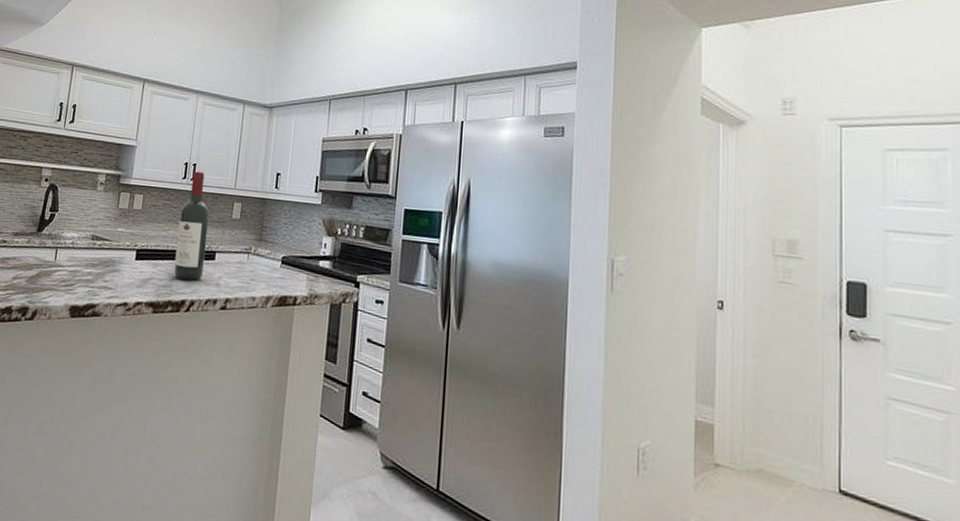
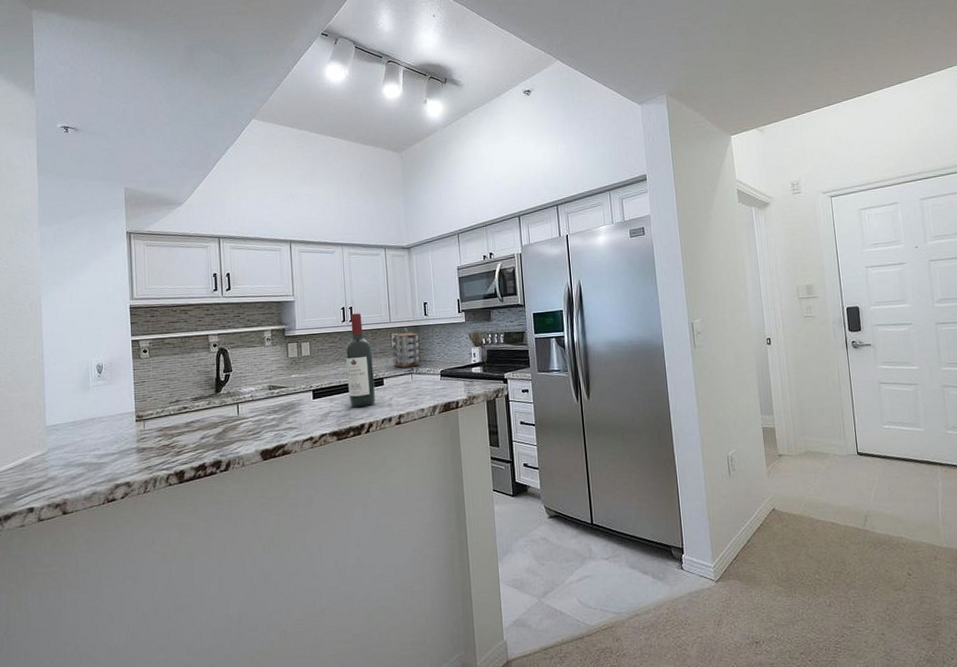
spice rack: none [230,199,265,246] -> present [392,328,420,368]

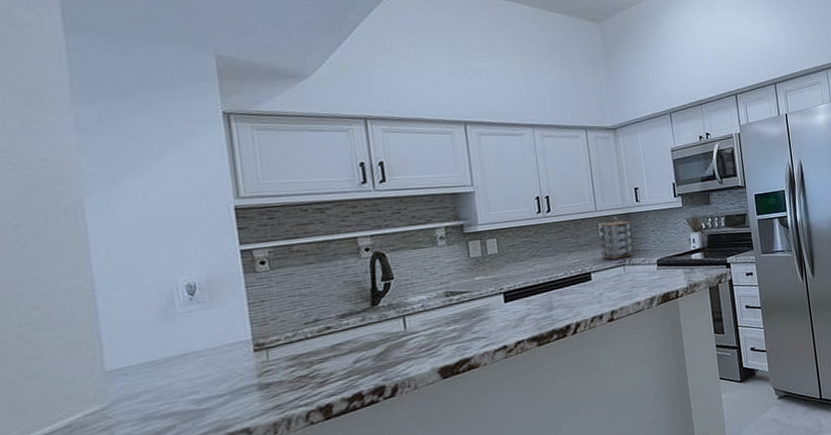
wine bottle: present [346,313,376,408] -> none [543,202,583,308]

